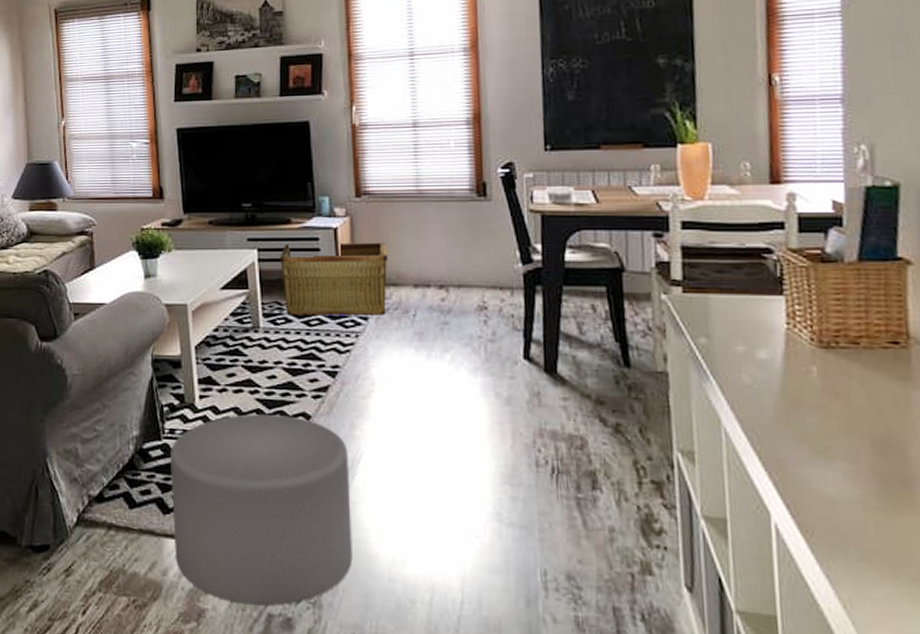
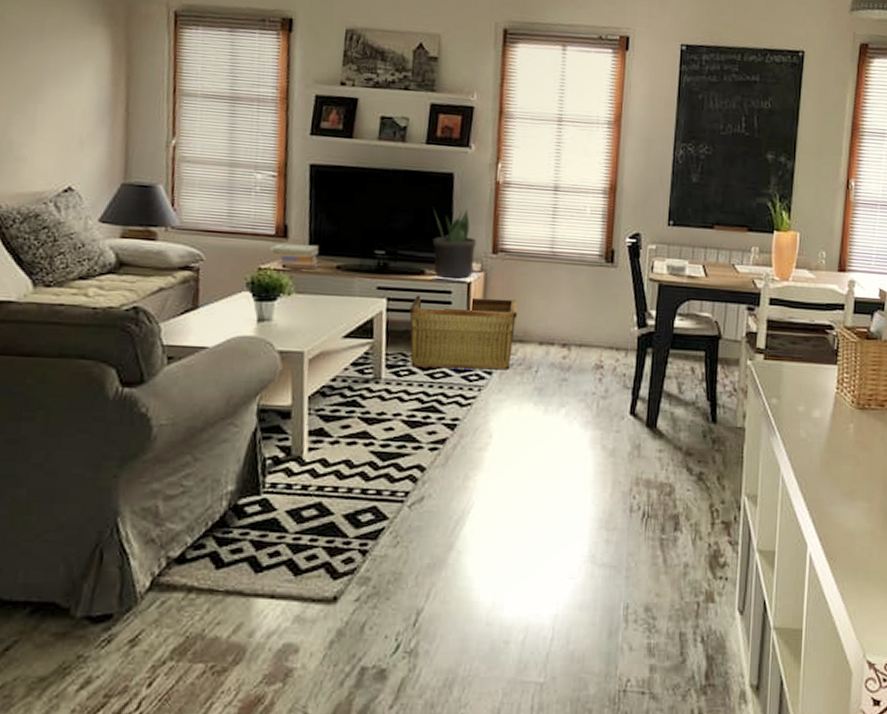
books: none [150,203,192,228] -> present [270,243,320,270]
pouf: present [171,414,352,606] -> none [264,467,460,660]
planter: none [293,155,339,225] -> present [432,207,477,279]

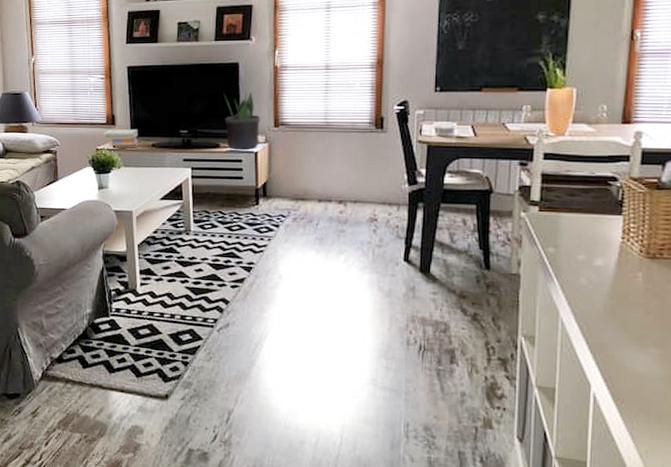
hamper: present [409,295,518,371] -> none [209,164,299,224]

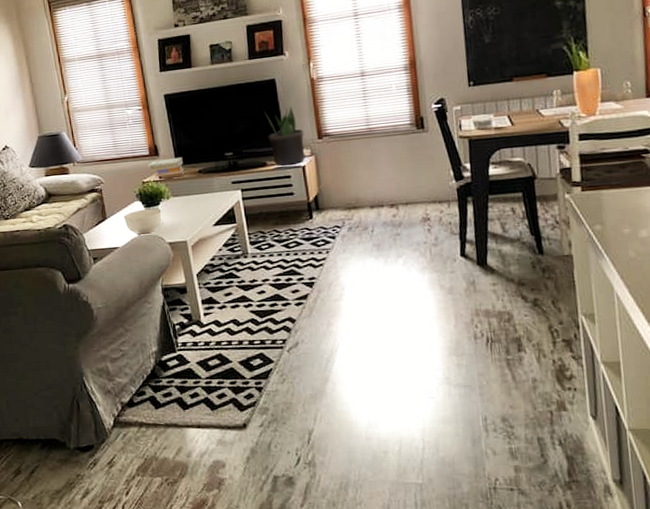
bowl: none [74,175,111,201] -> present [124,208,162,236]

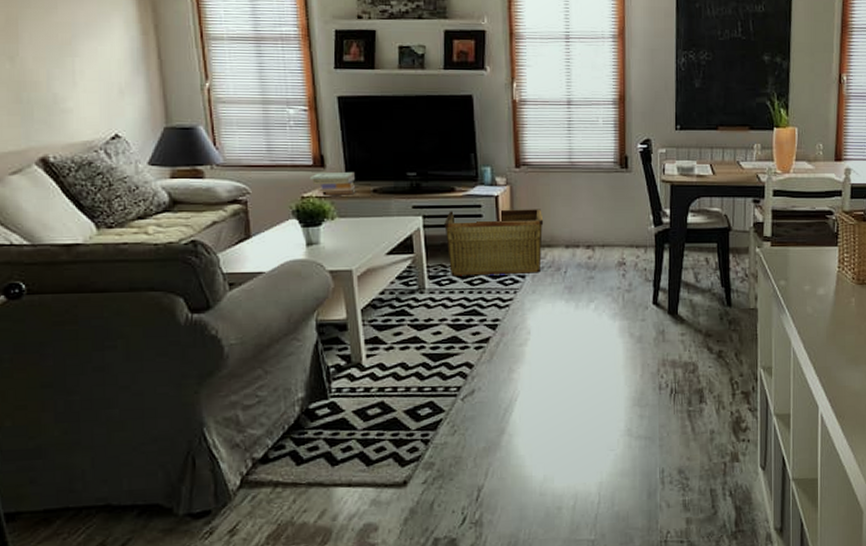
bowl: present [124,208,162,236] -> none [274,229,323,260]
hamper: none [260,174,349,241] -> present [444,209,544,276]
planter: present [264,106,306,166] -> none [457,128,501,193]

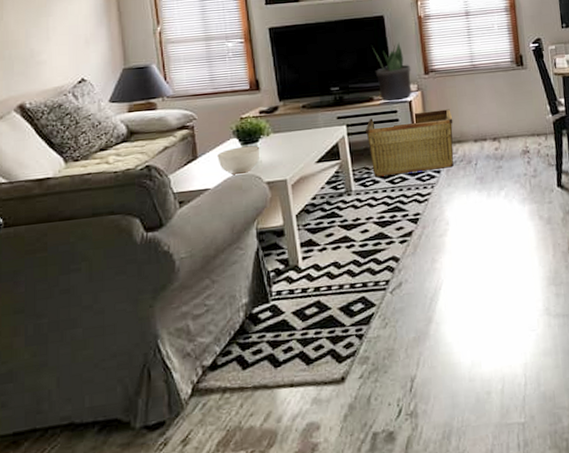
bowl: none [274,229,323,260] -> present [217,145,260,175]
books: present [310,171,356,196] -> none [247,91,288,116]
planter: none [457,128,501,193] -> present [372,42,412,101]

